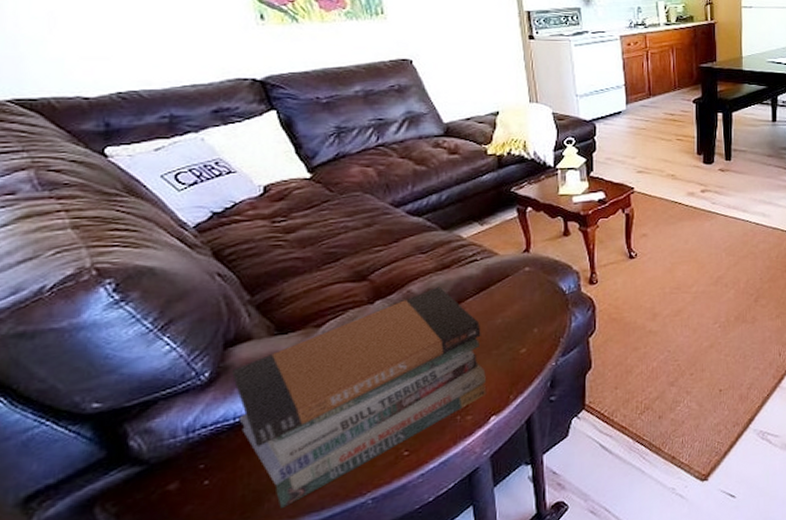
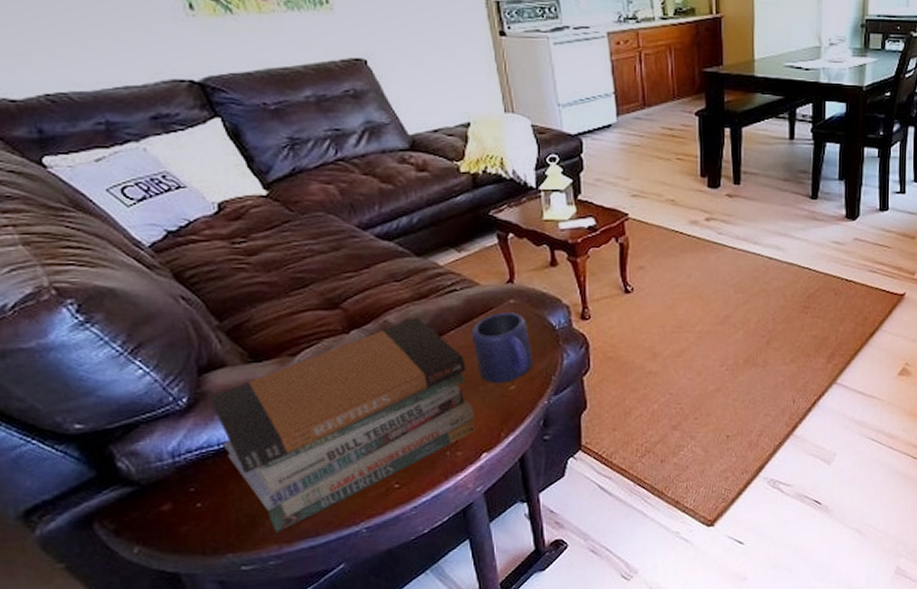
mug: none [488,279,544,348] -> present [471,312,534,384]

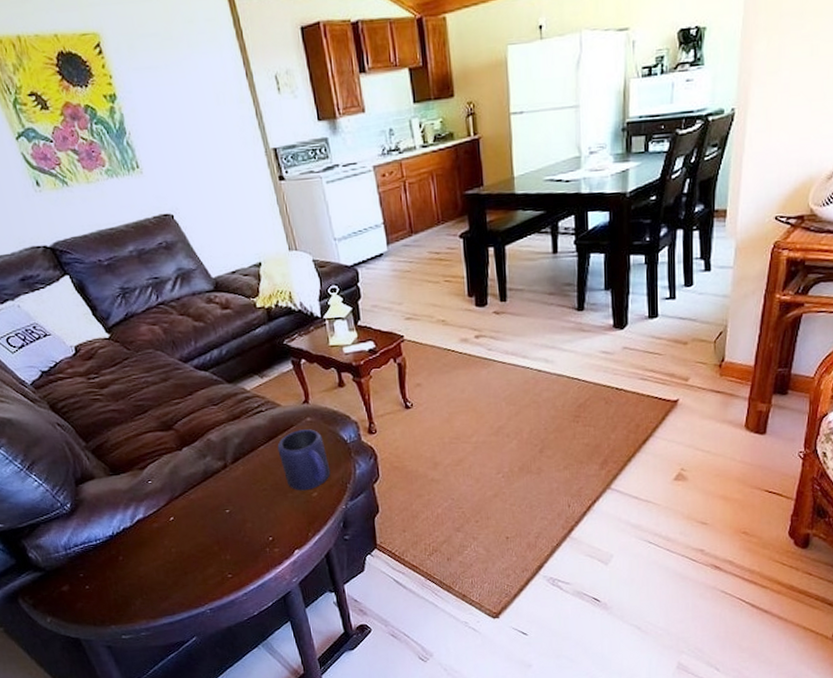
book stack: present [209,317,476,533] -> none [85,435,288,610]

